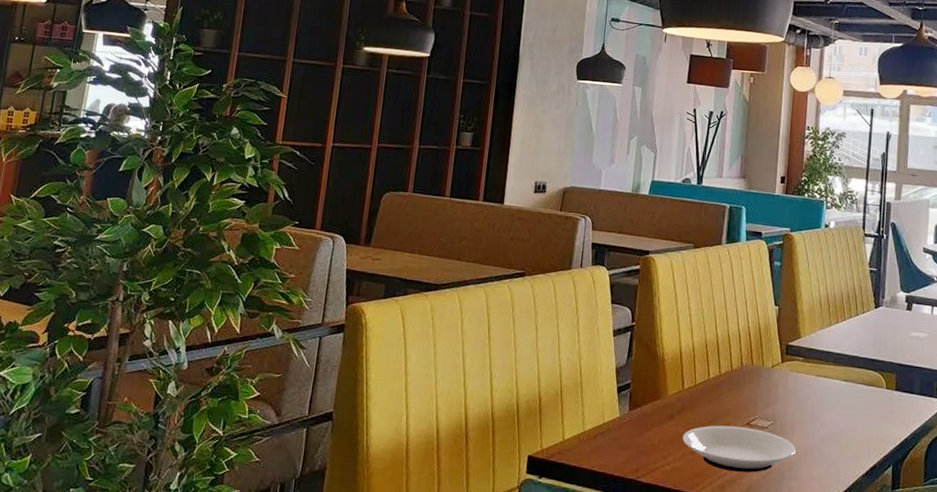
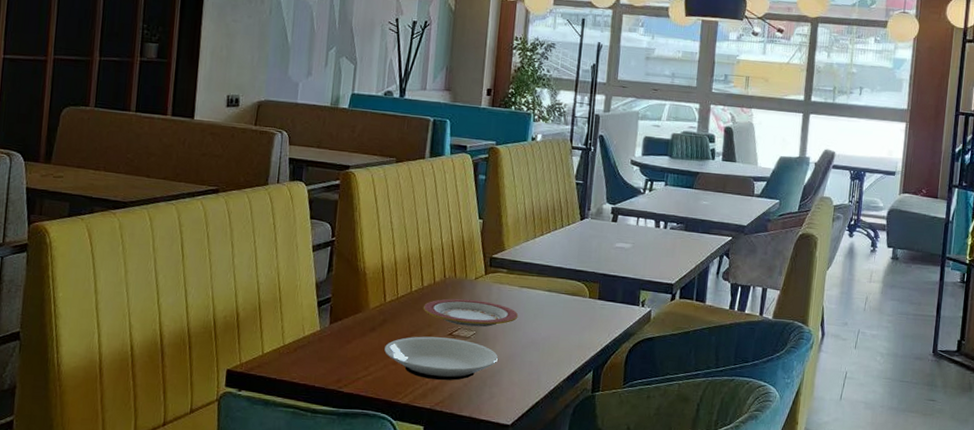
plate: none [720,386,816,417] -> present [423,298,519,327]

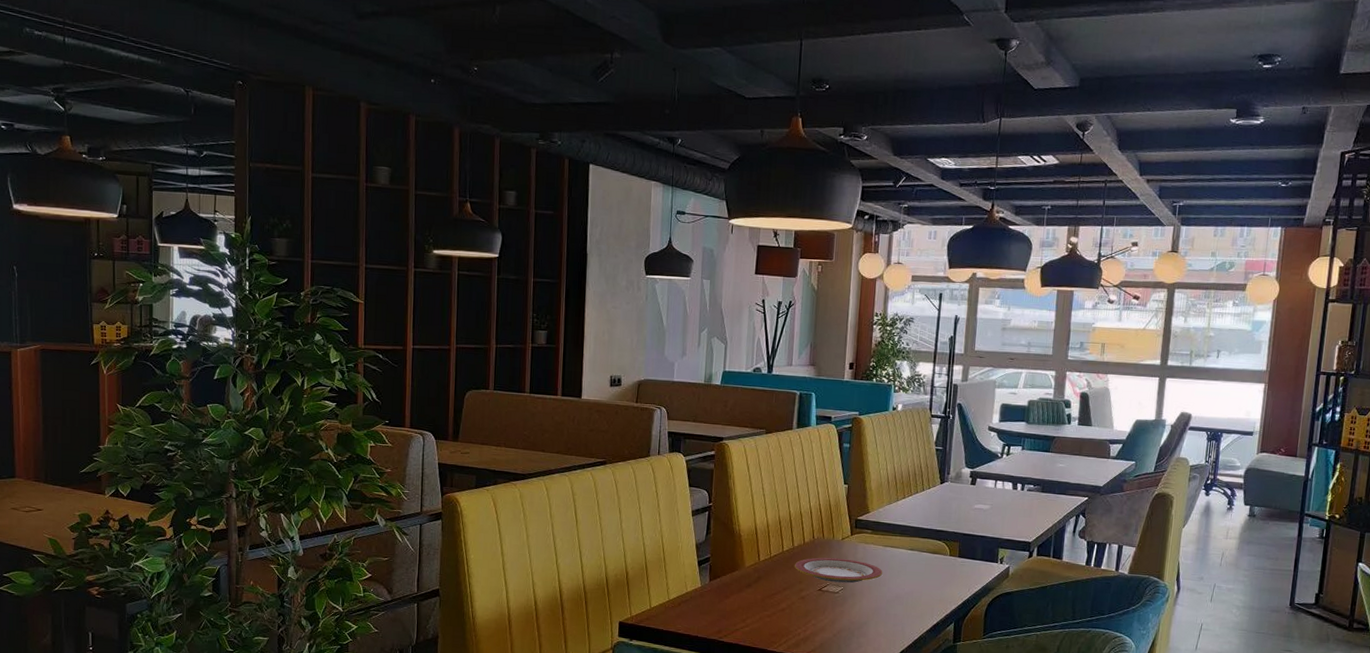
plate: present [384,336,498,381] -> none [760,591,865,632]

